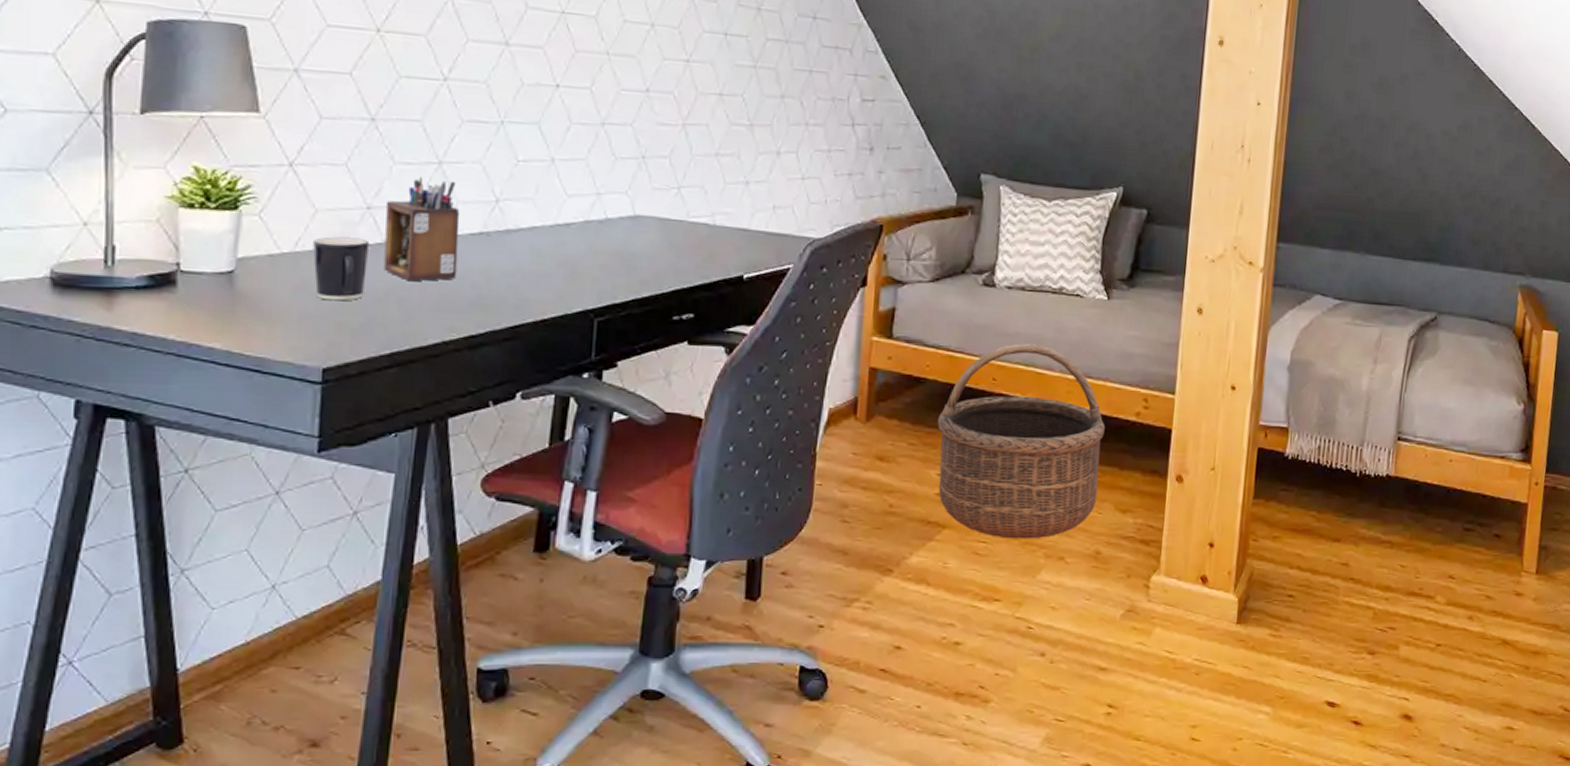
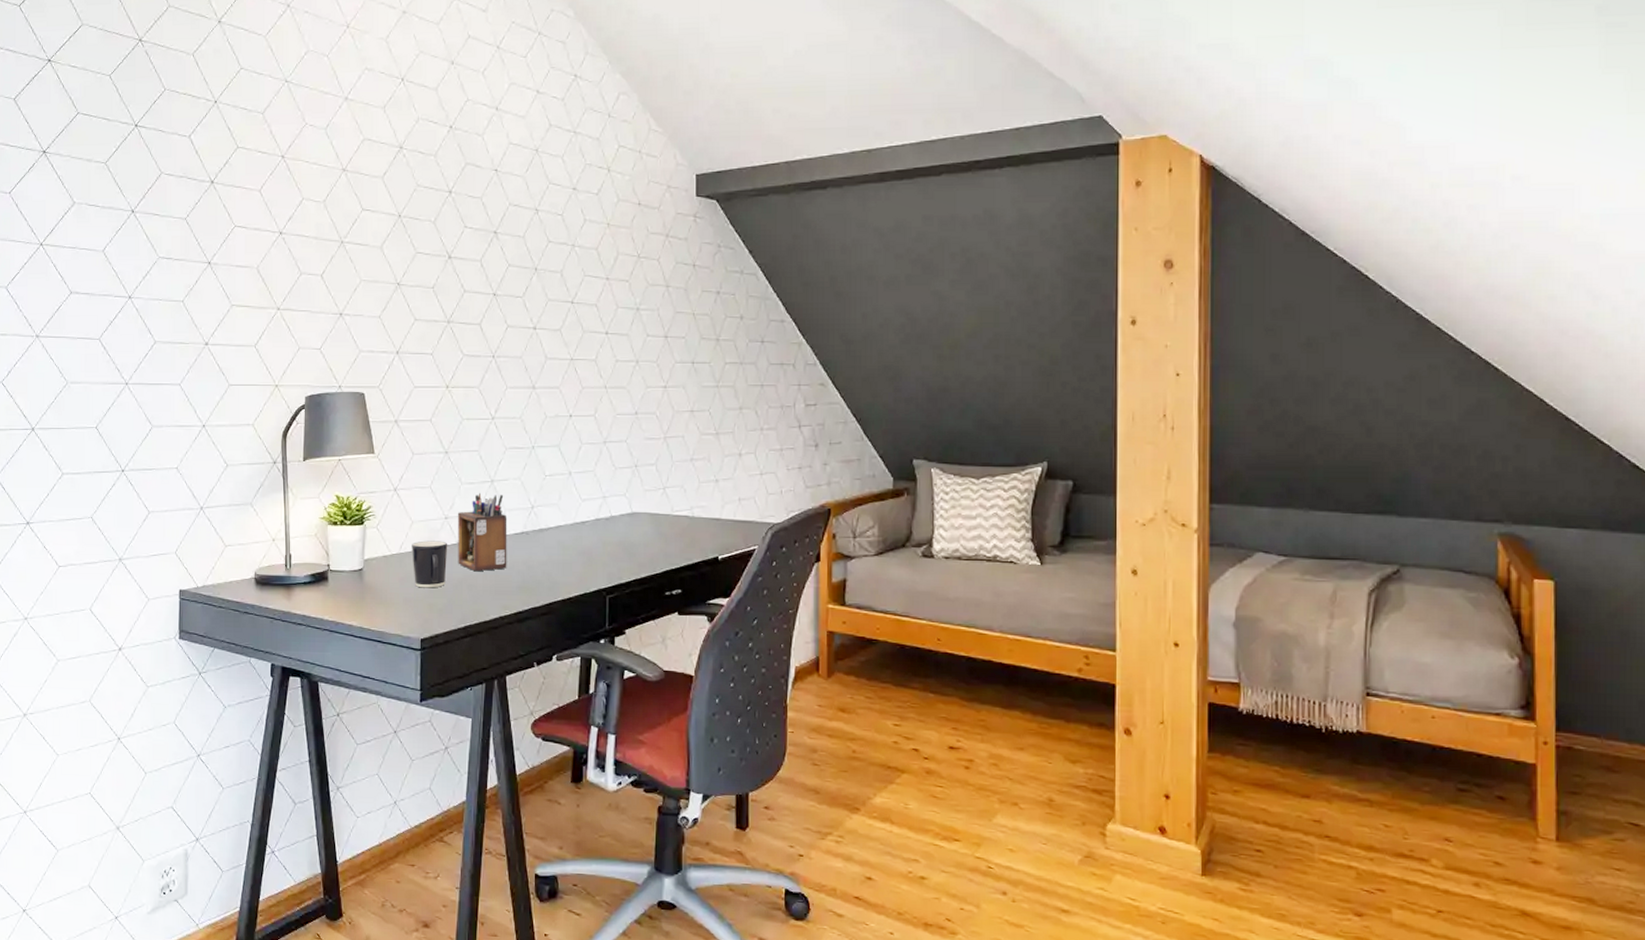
basket: present [937,343,1105,539] -> none [890,607,1048,785]

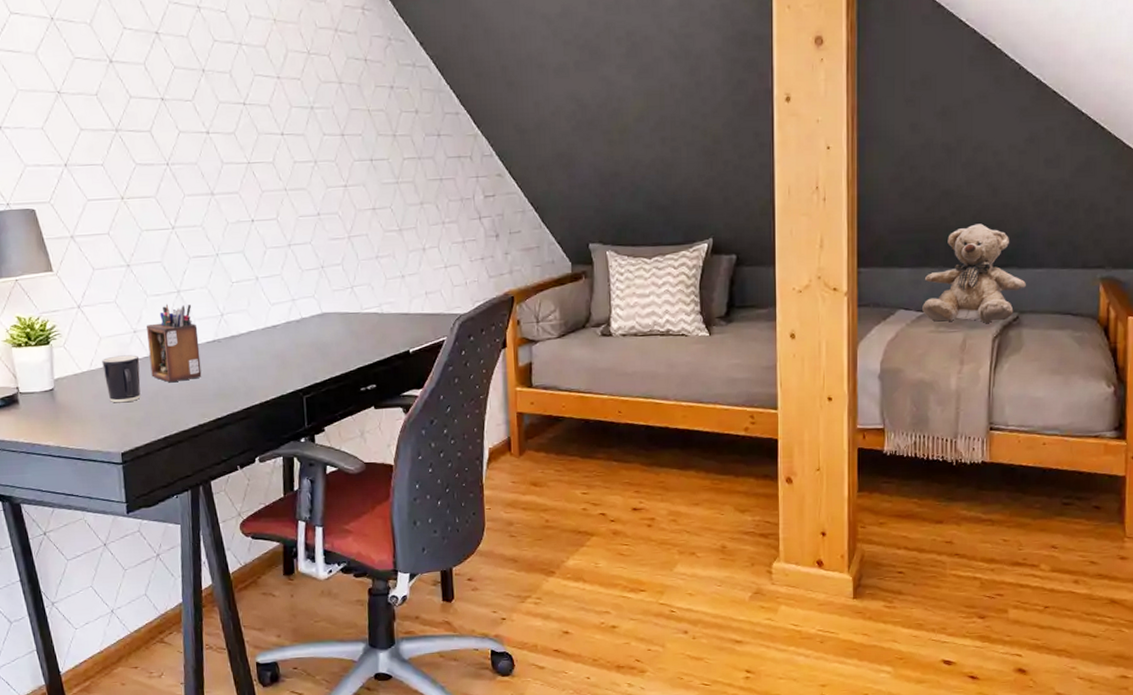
teddy bear: none [1285,464,1408,576] -> present [922,223,1026,324]

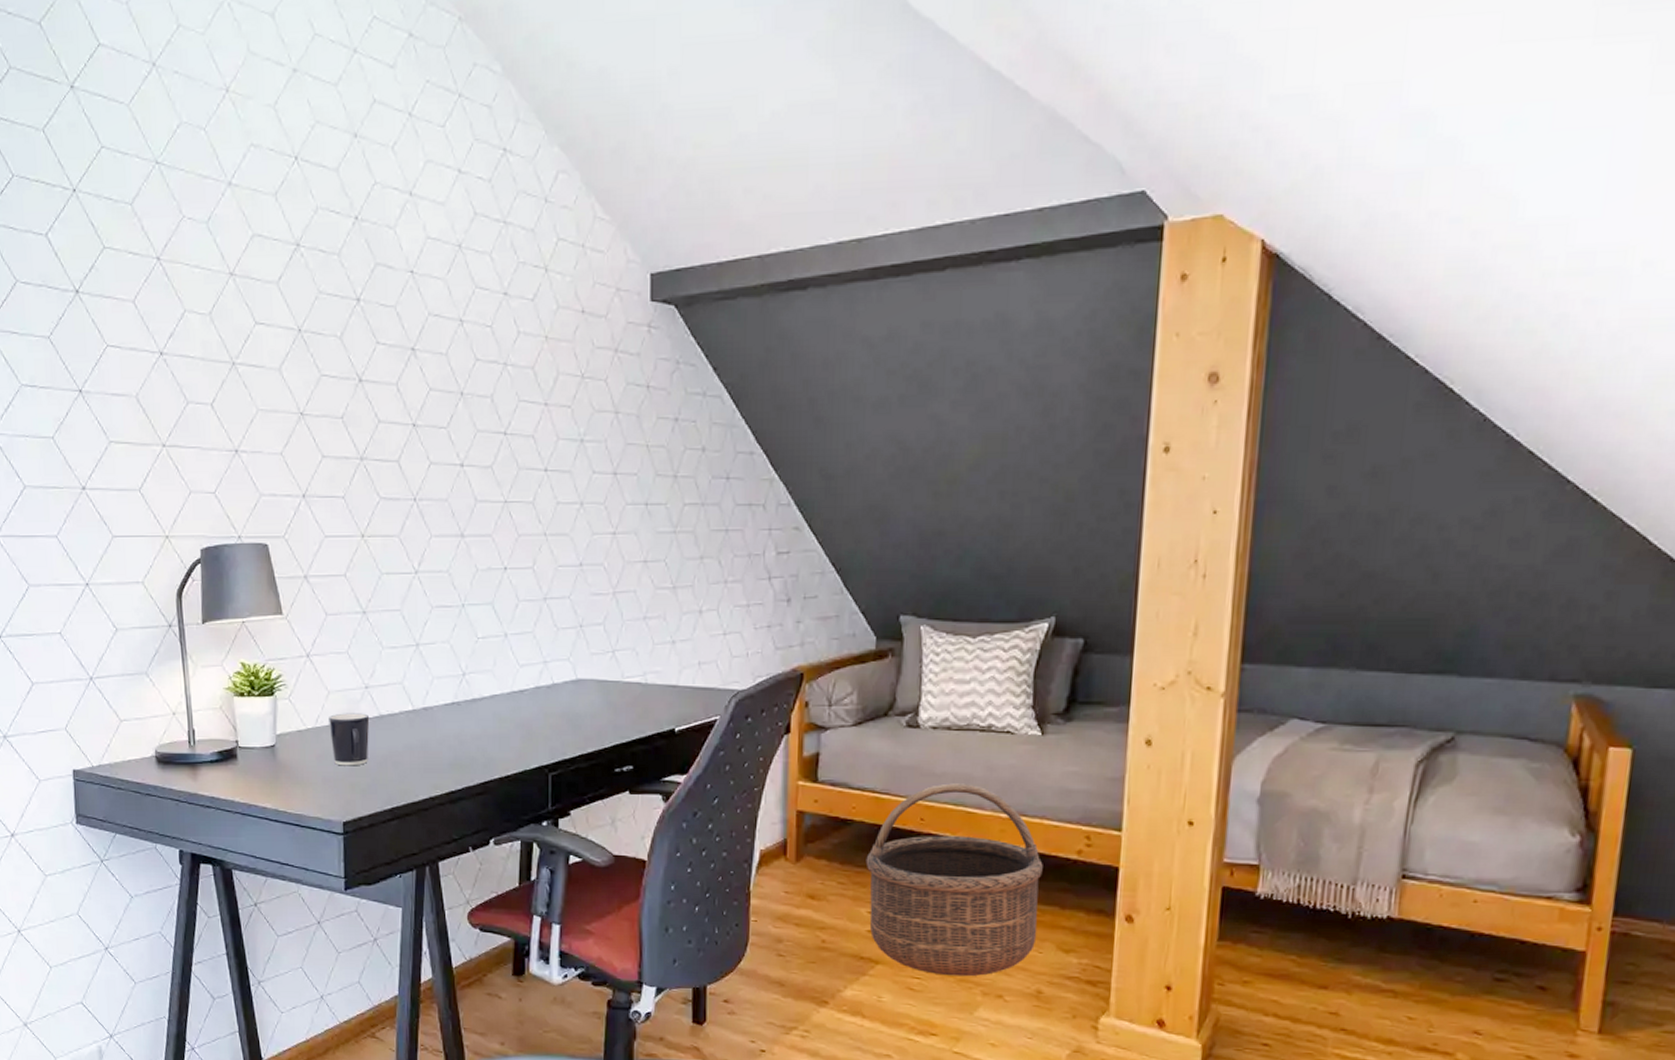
desk organizer: present [147,303,202,383] -> none [380,658,437,748]
basket: none [576,379,719,541] -> present [866,783,1043,977]
teddy bear: present [922,223,1026,324] -> none [1323,616,1469,744]

